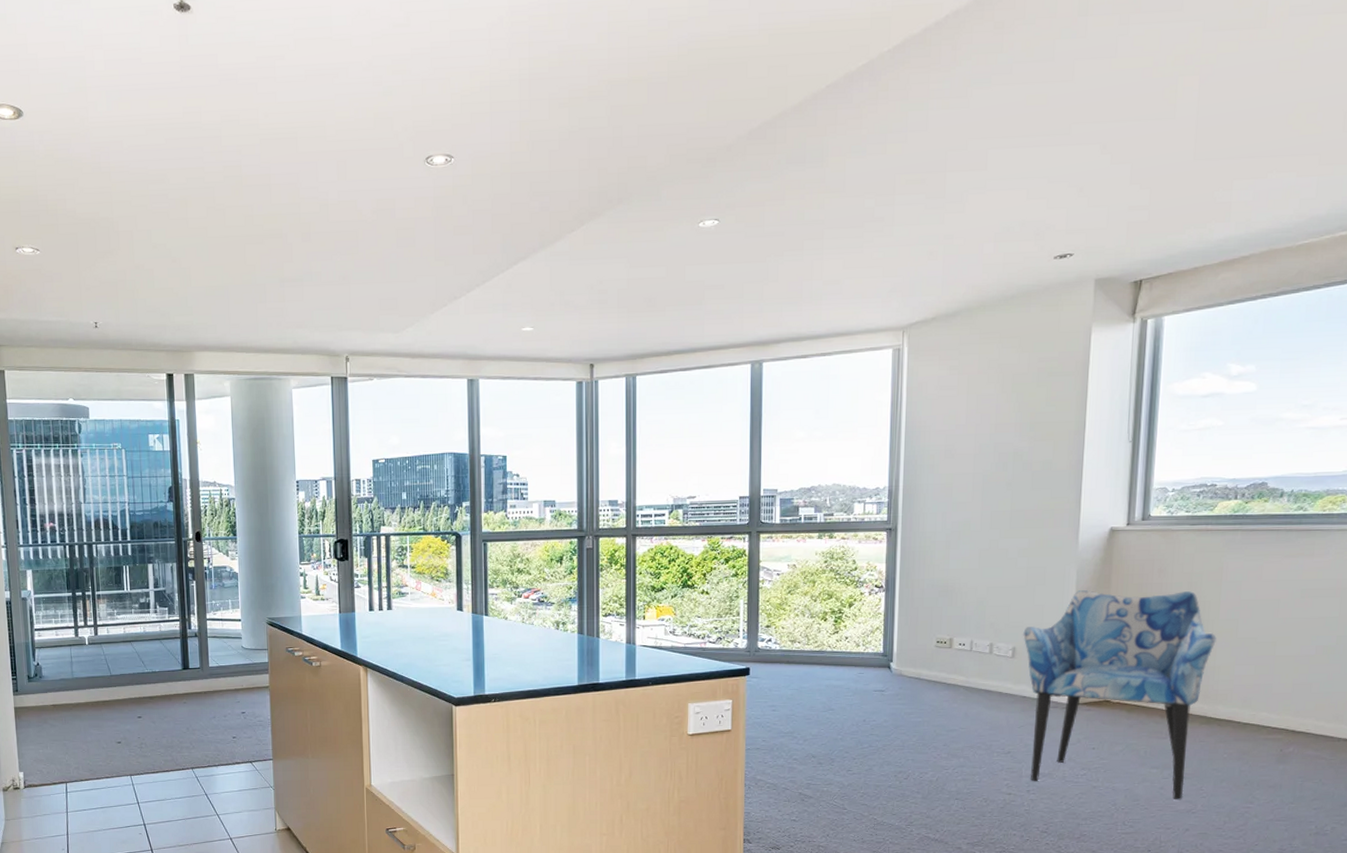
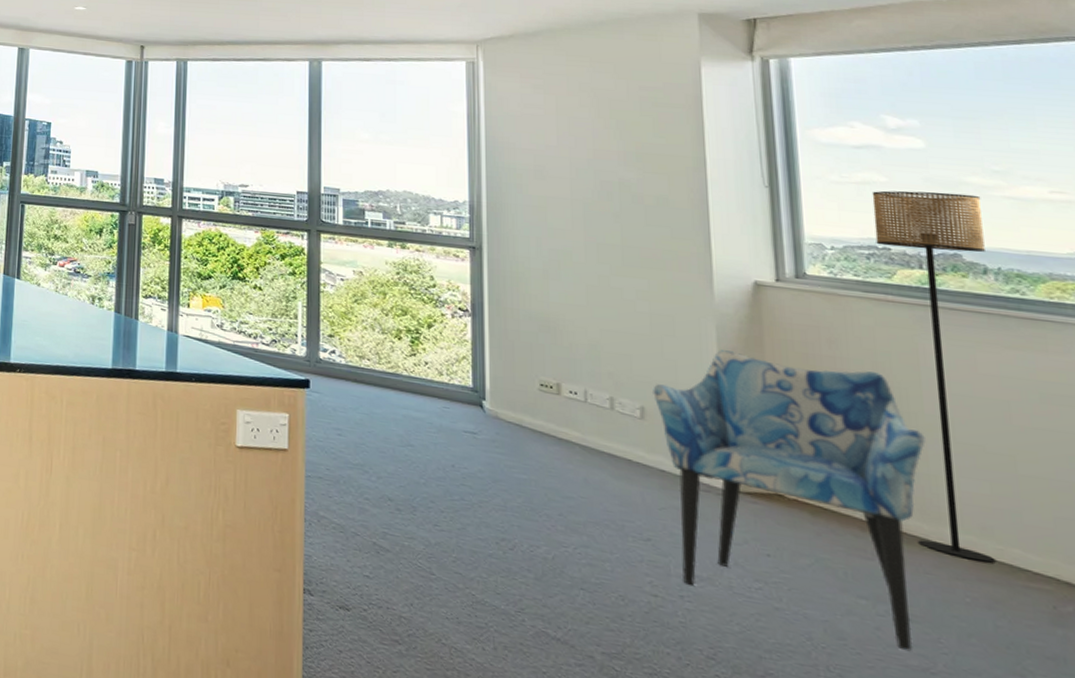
floor lamp: none [1199,429,1290,726] -> present [872,190,996,563]

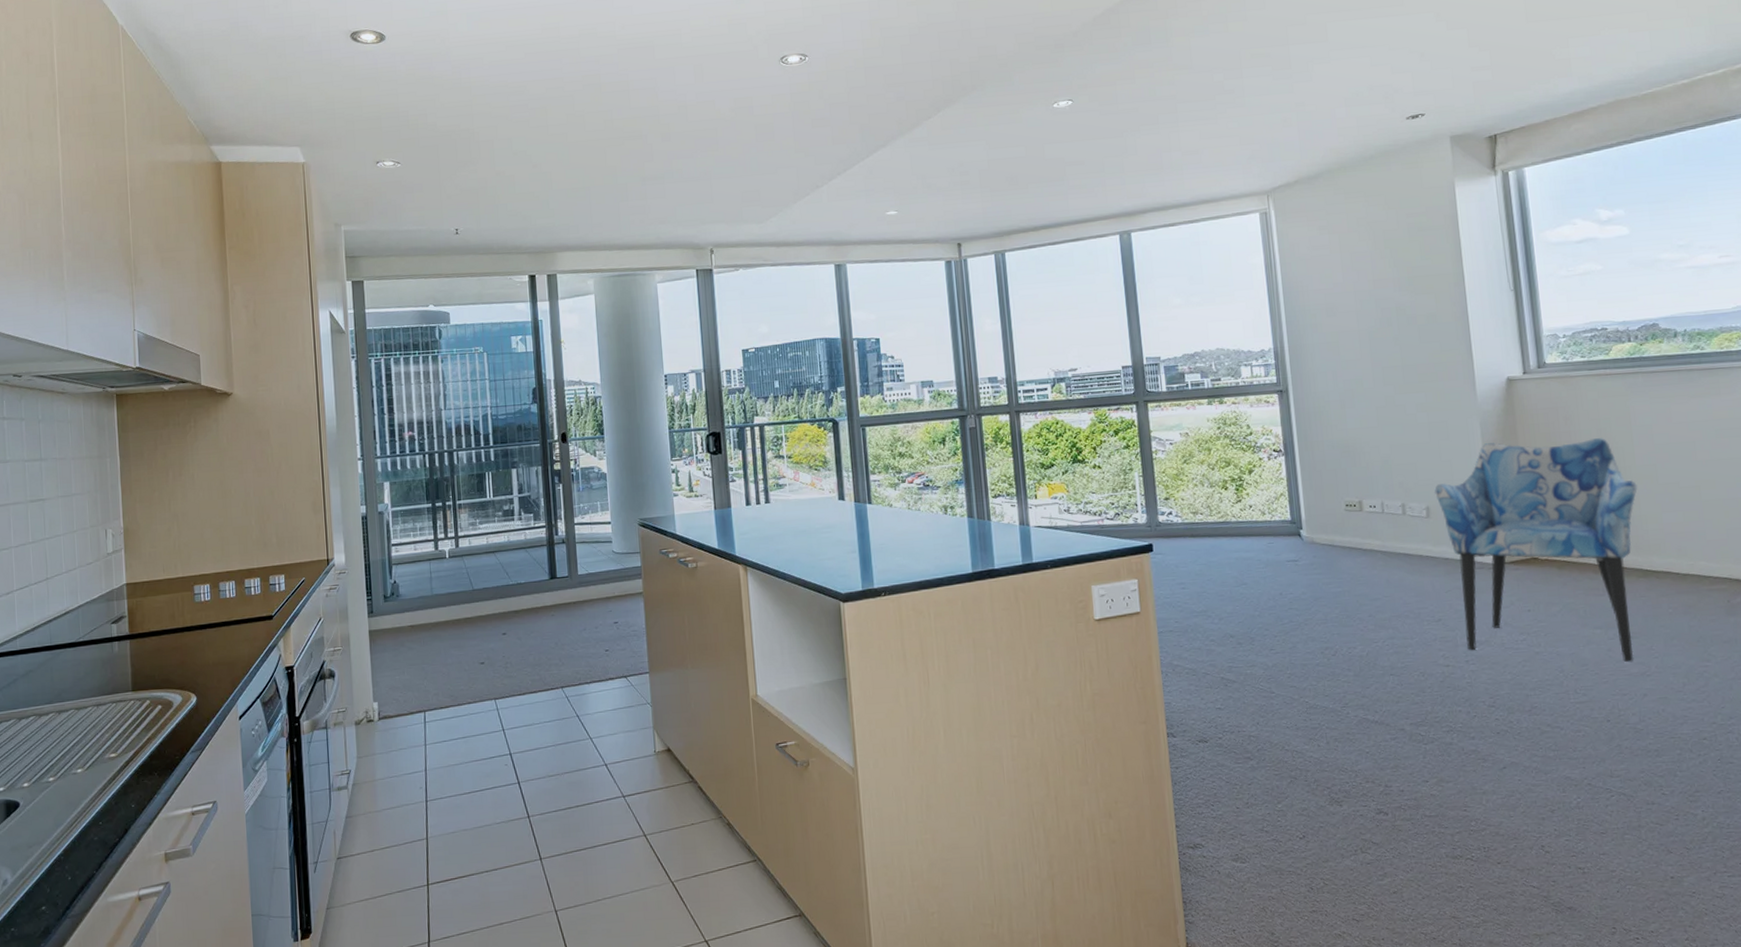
floor lamp: present [872,190,996,563] -> none [1591,269,1688,578]

